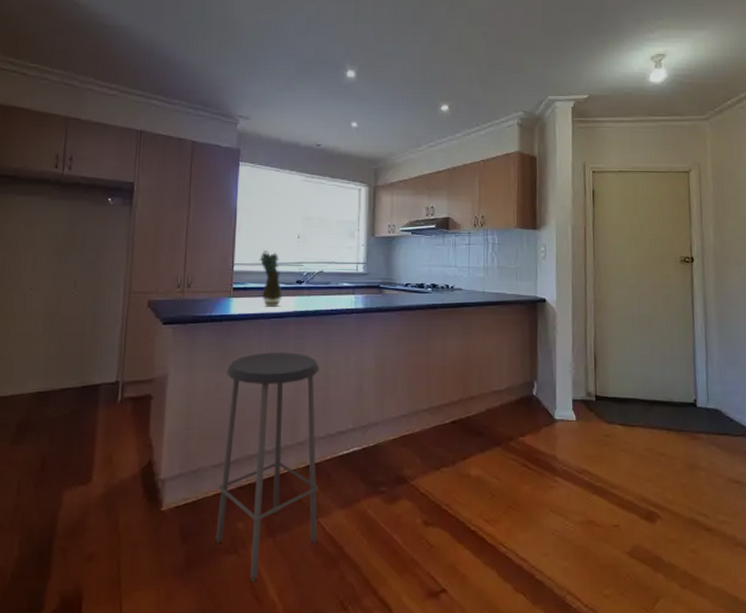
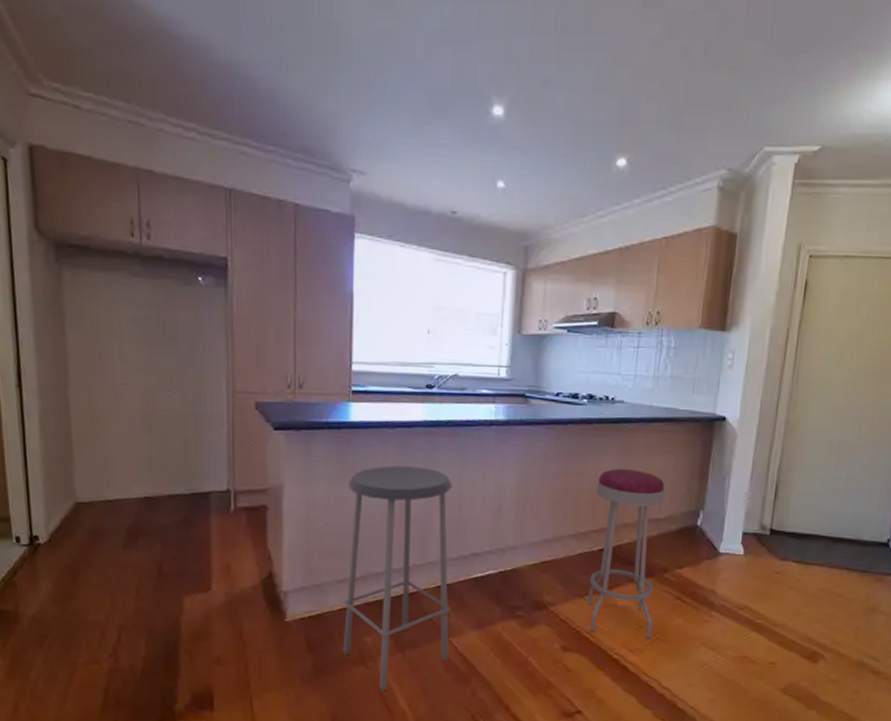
vase: present [259,251,283,308] -> none [382,347,410,416]
bar stool: none [444,347,505,508] -> present [587,469,665,639]

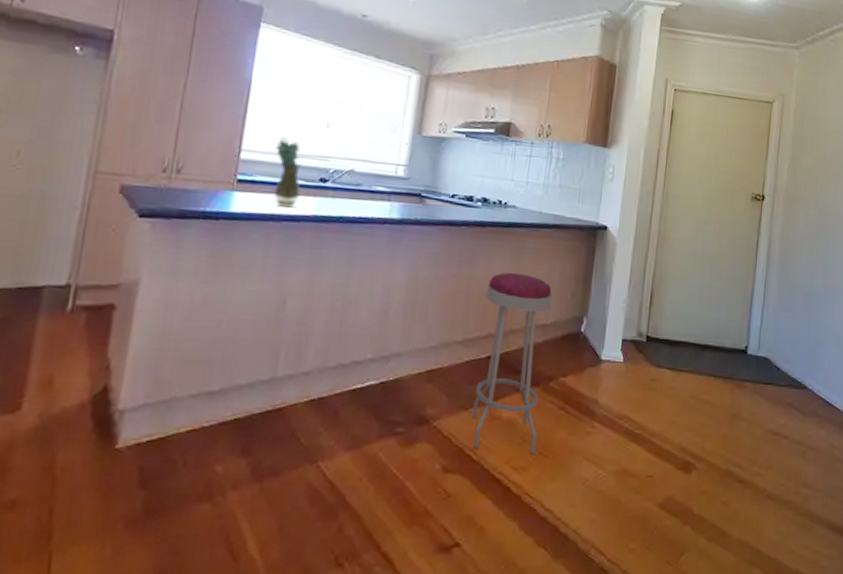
bar stool: present [343,465,452,692] -> none [185,262,338,536]
vase: none [382,347,410,416] -> present [273,137,301,209]

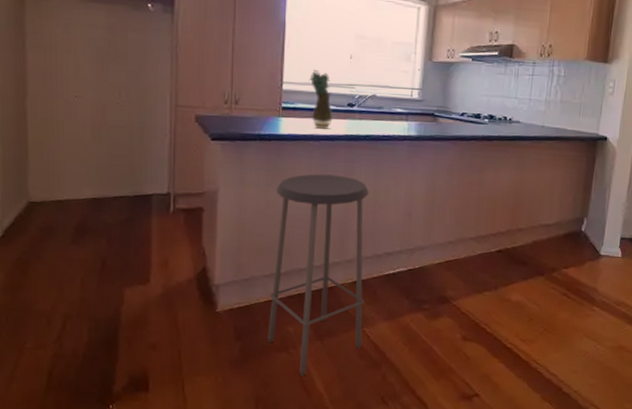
bar stool: none [185,262,338,536] -> present [267,174,369,377]
bar stool: present [472,273,552,455] -> none [485,180,554,331]

